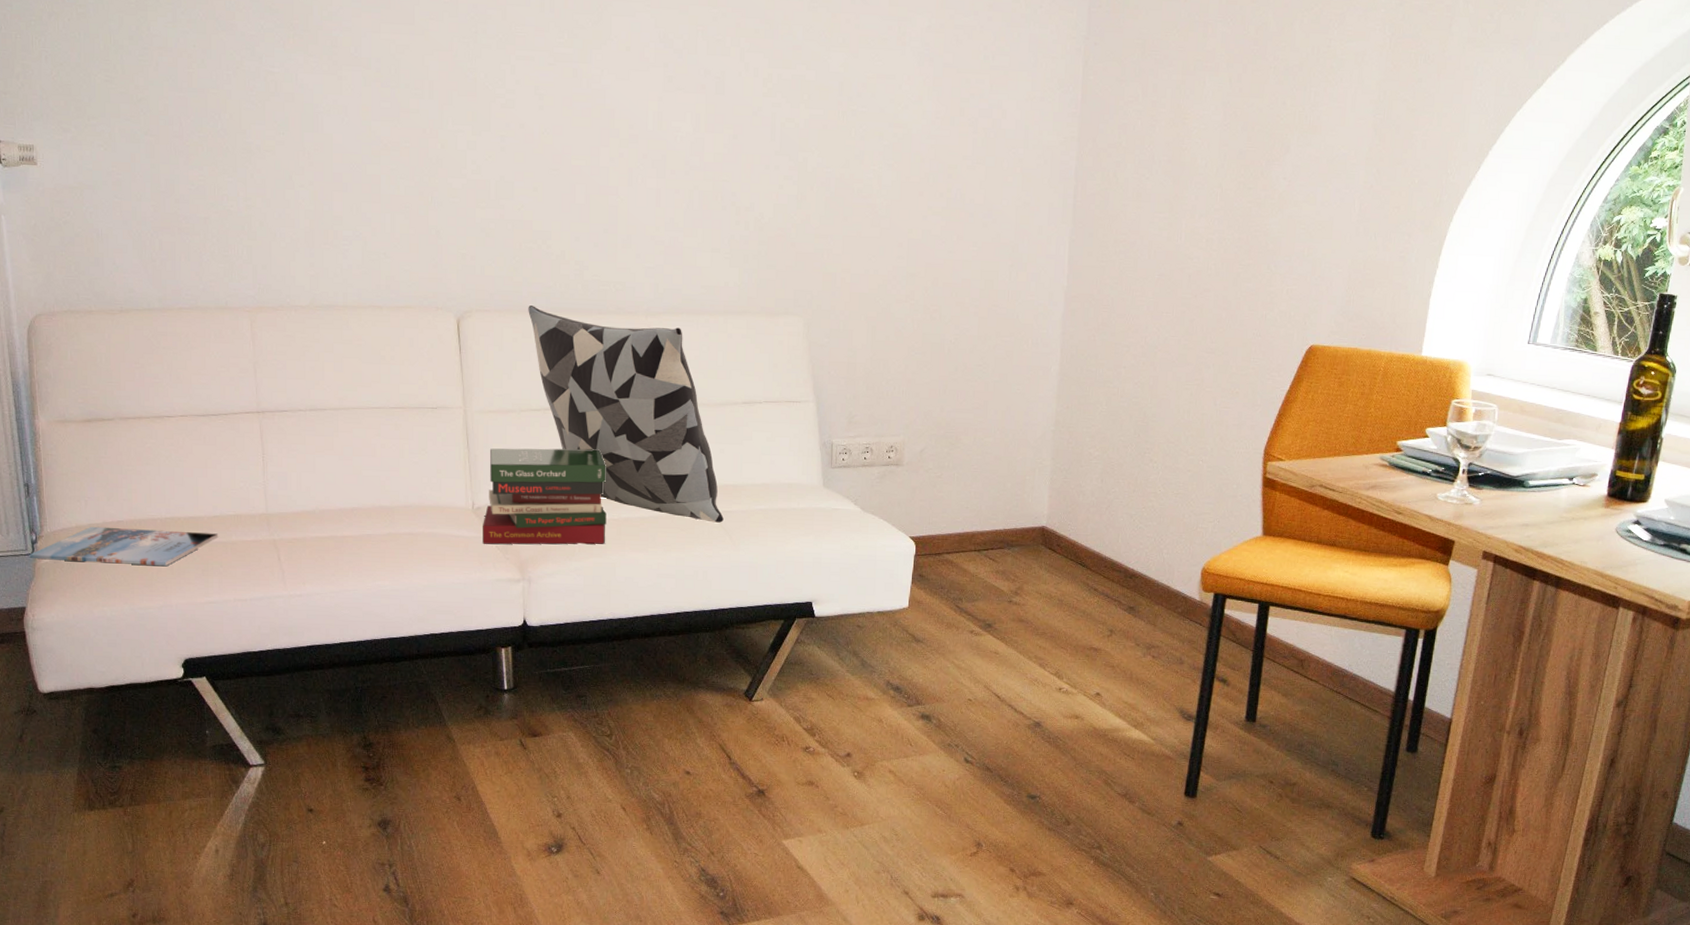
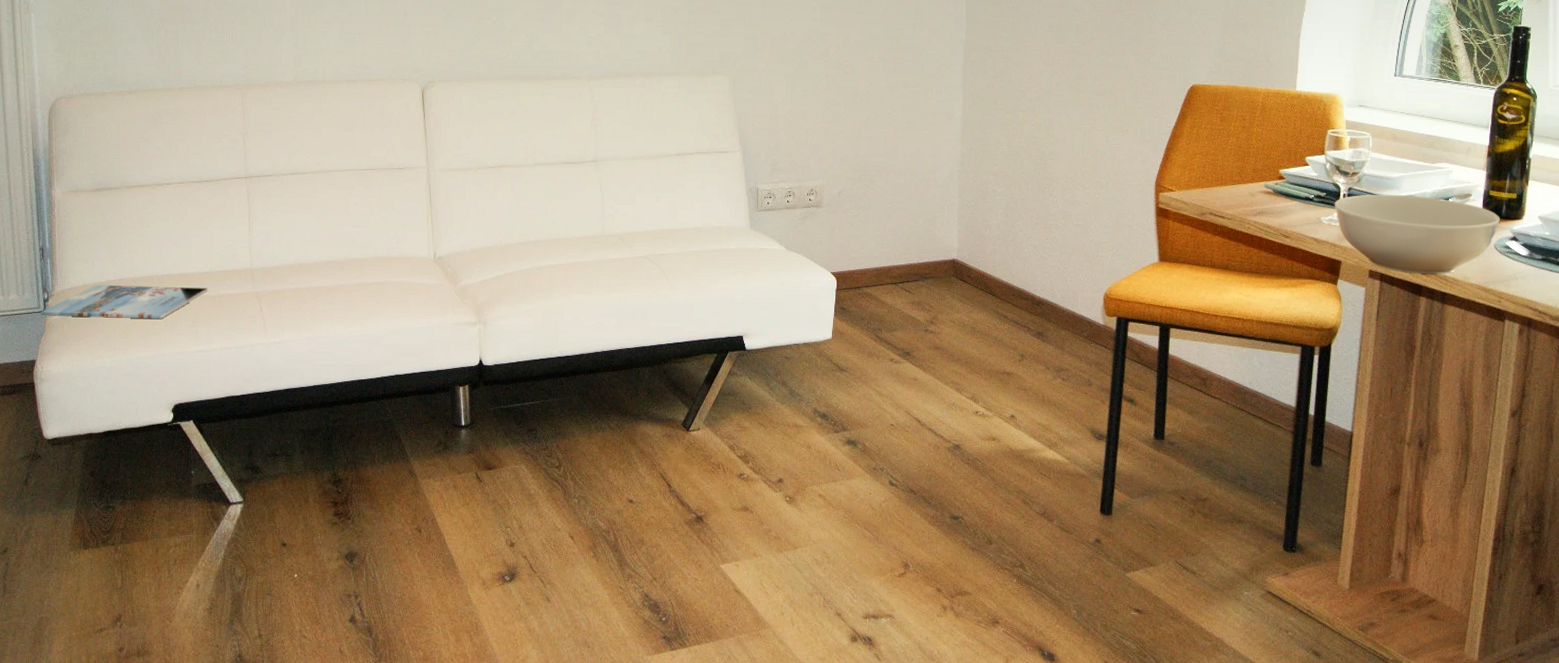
books: present [483,448,607,545] -> none [443,201,555,291]
pillow: present [528,305,724,523] -> none [484,75,661,265]
bowl: none [1452,470,1626,557] -> present [1334,194,1501,274]

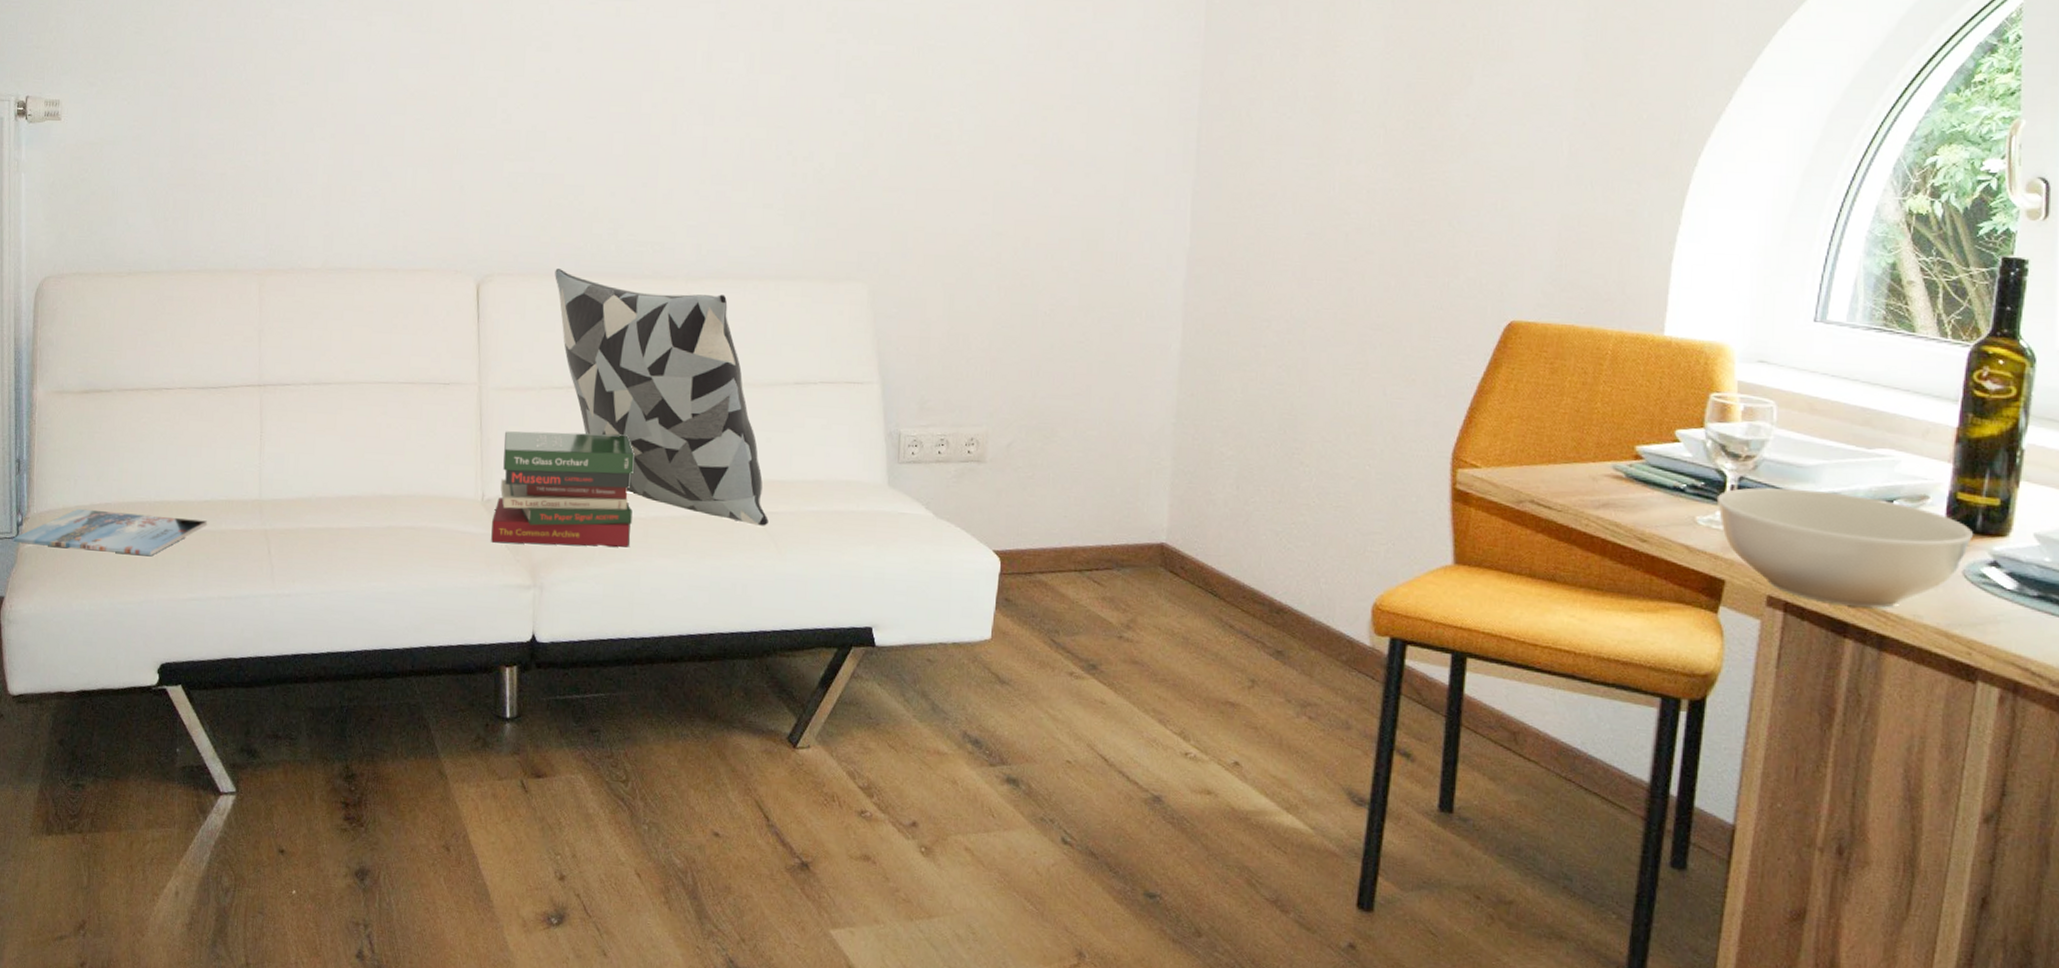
books: none [443,201,555,291] -> present [491,431,636,547]
pillow: none [484,75,661,265] -> present [555,269,769,526]

